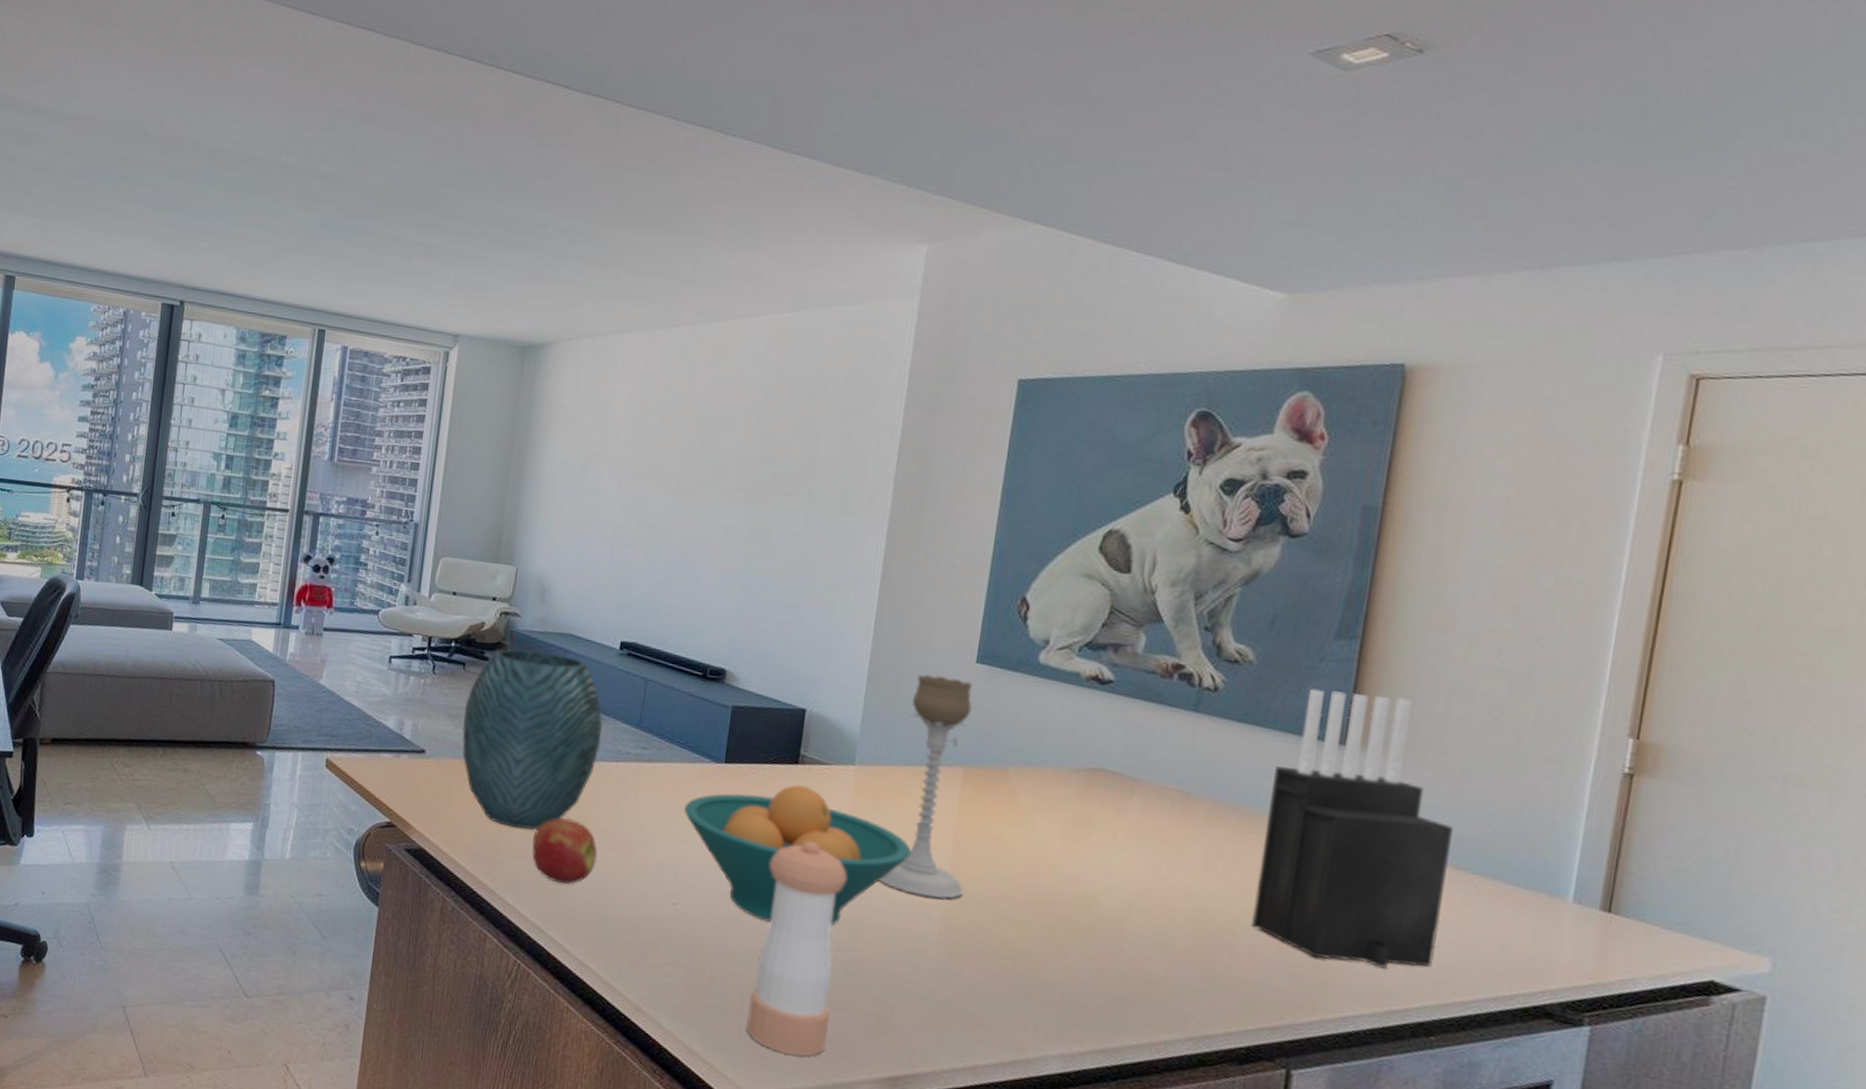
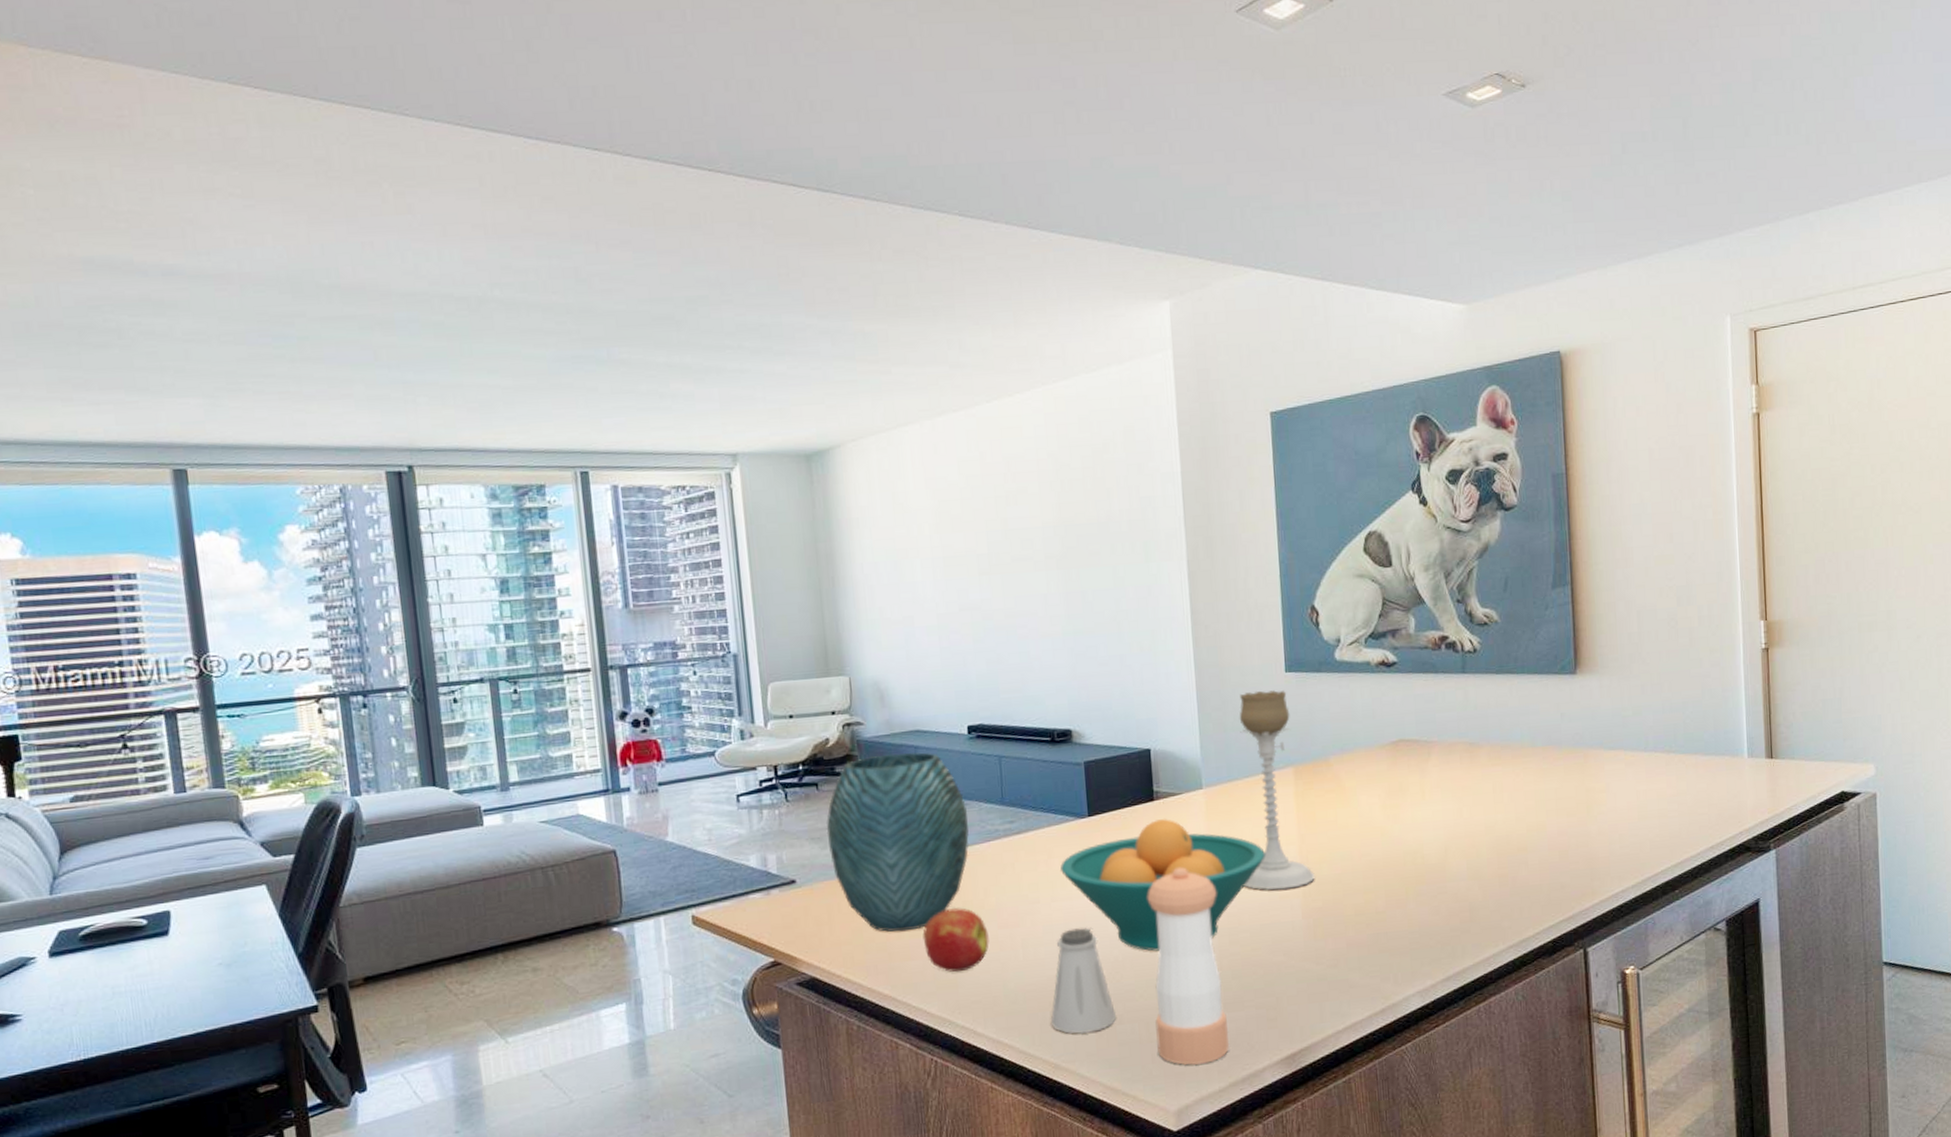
saltshaker: none [640,872,711,986] -> present [1050,927,1117,1034]
knife block: present [1251,688,1453,969] -> none [1530,626,1666,853]

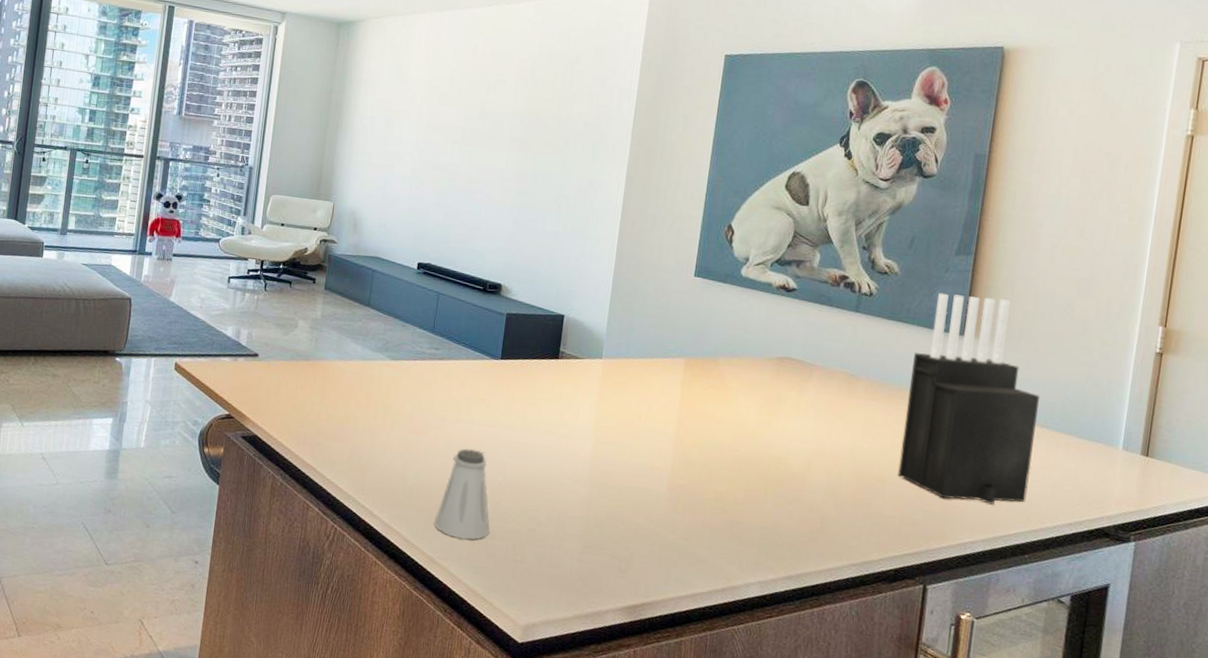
vase: present [826,752,969,932] -> none [289,270,403,418]
apple: present [923,908,989,973] -> none [346,407,400,461]
fruit bowl: present [1060,819,1265,951] -> none [469,375,646,487]
pepper shaker: present [1147,867,1230,1066] -> none [518,420,597,593]
candle holder: present [1239,690,1315,890] -> none [622,286,692,463]
knife block: none [1530,626,1666,853] -> present [897,292,1040,505]

